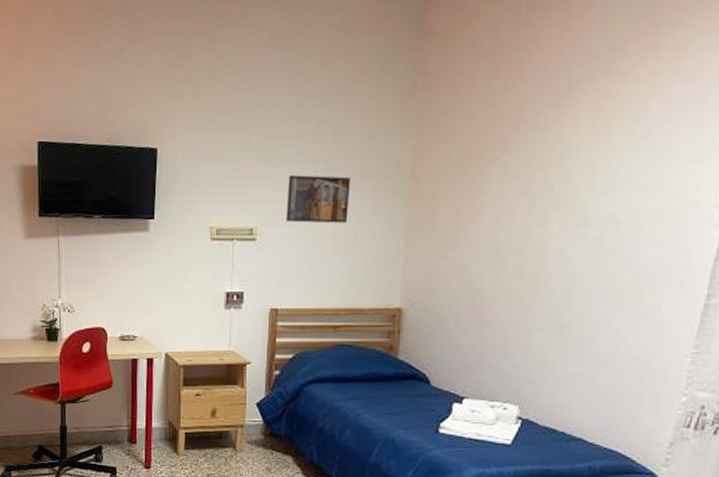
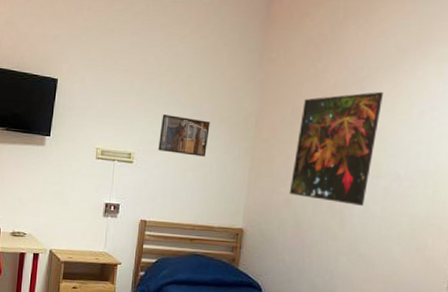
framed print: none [462,106,590,265] -> present [290,91,383,207]

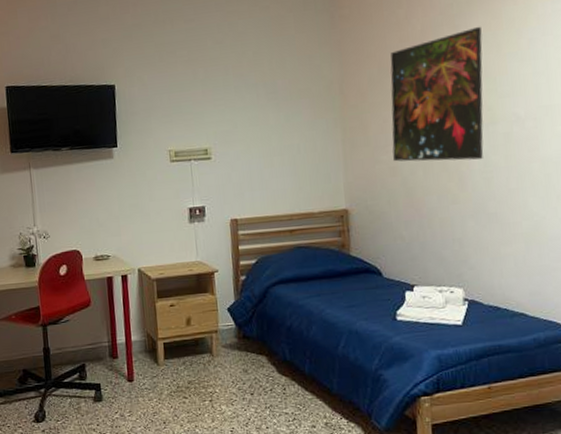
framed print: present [158,113,210,157] -> none [234,98,291,141]

